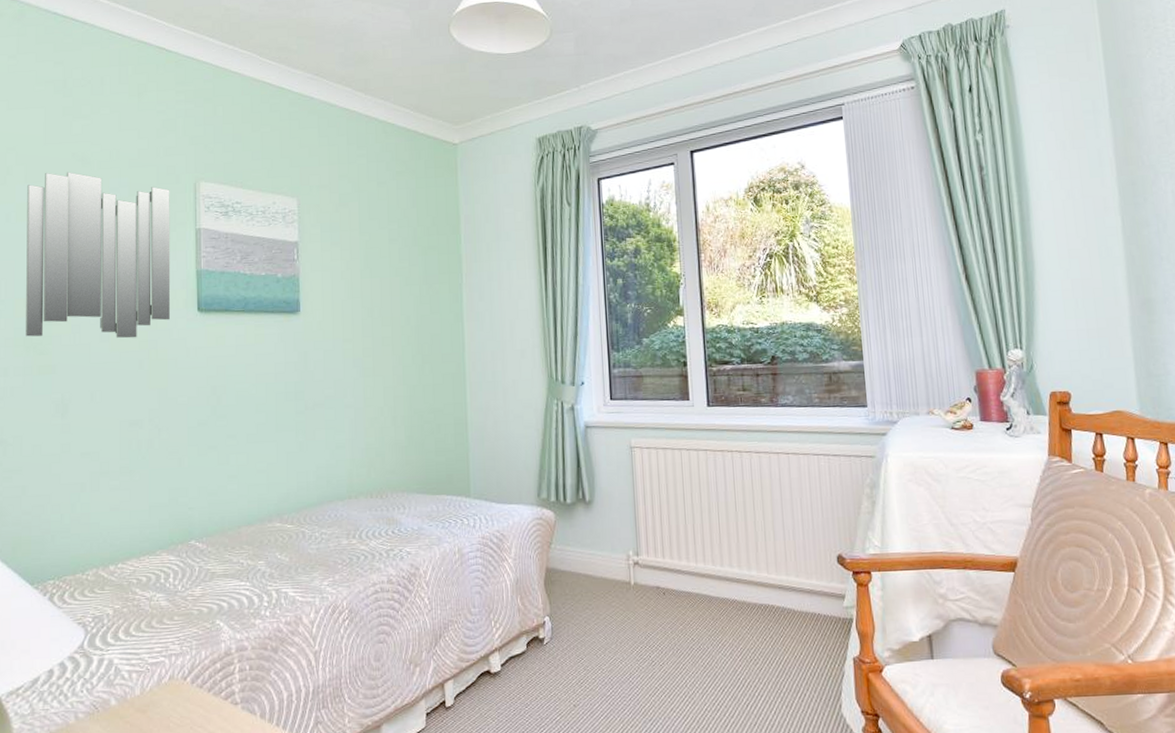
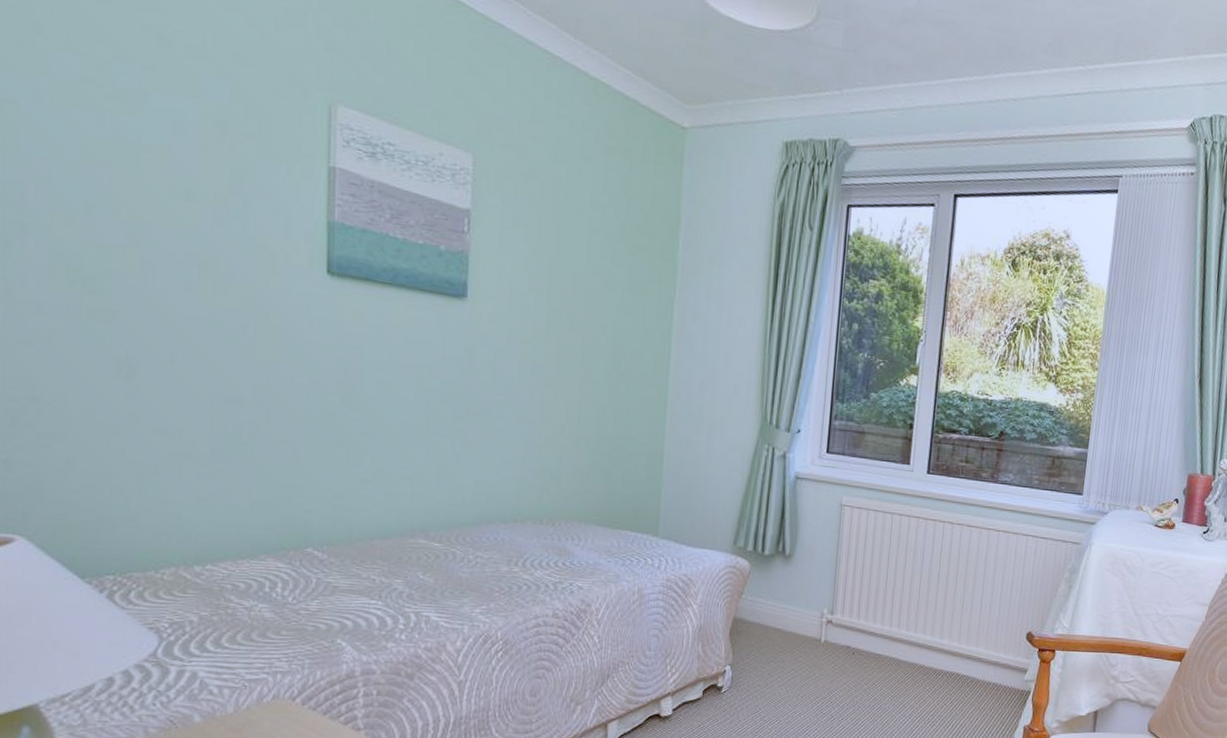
home mirror: present [26,172,171,339] -> none [70,43,293,294]

